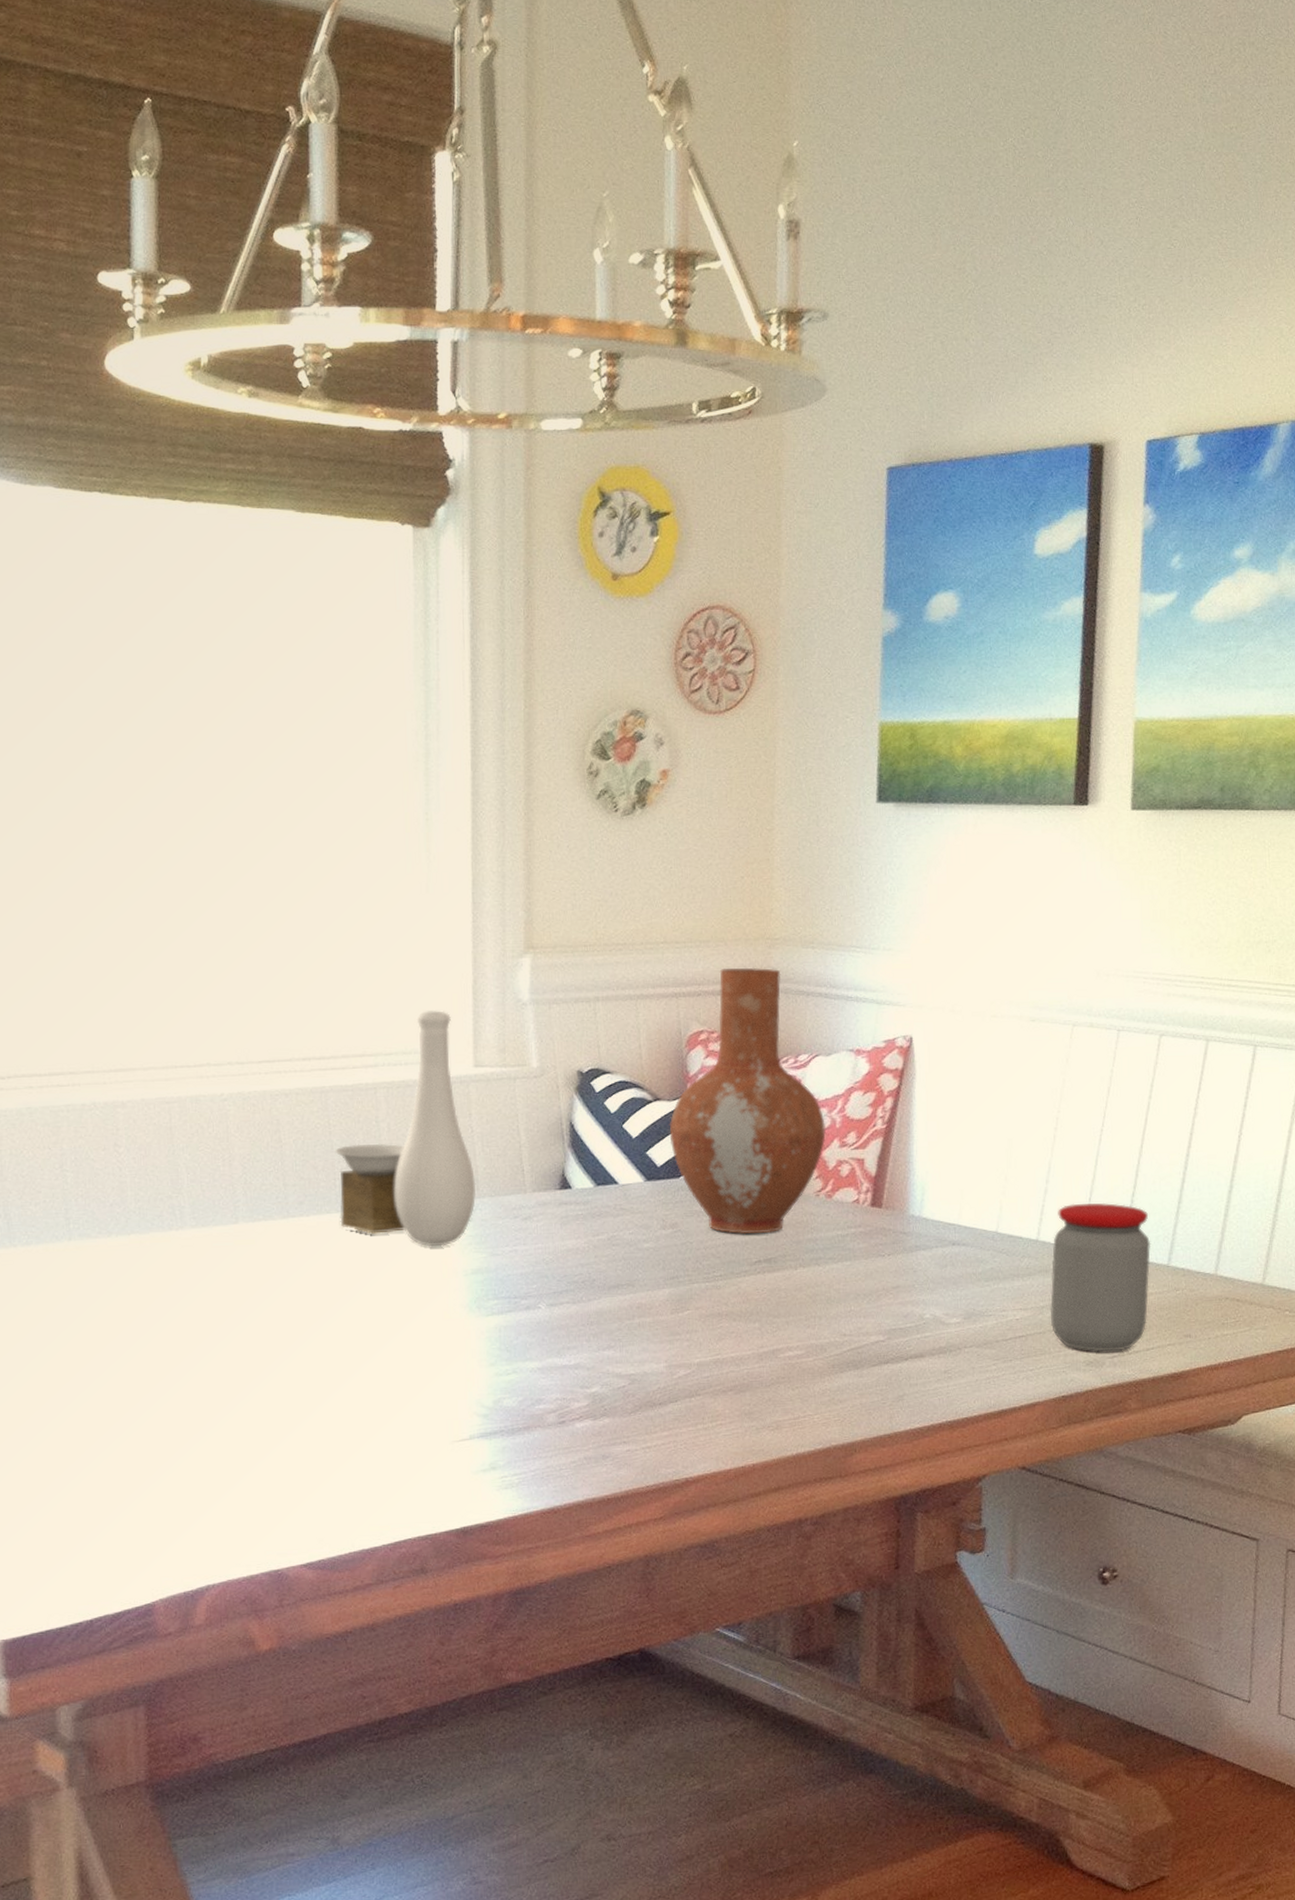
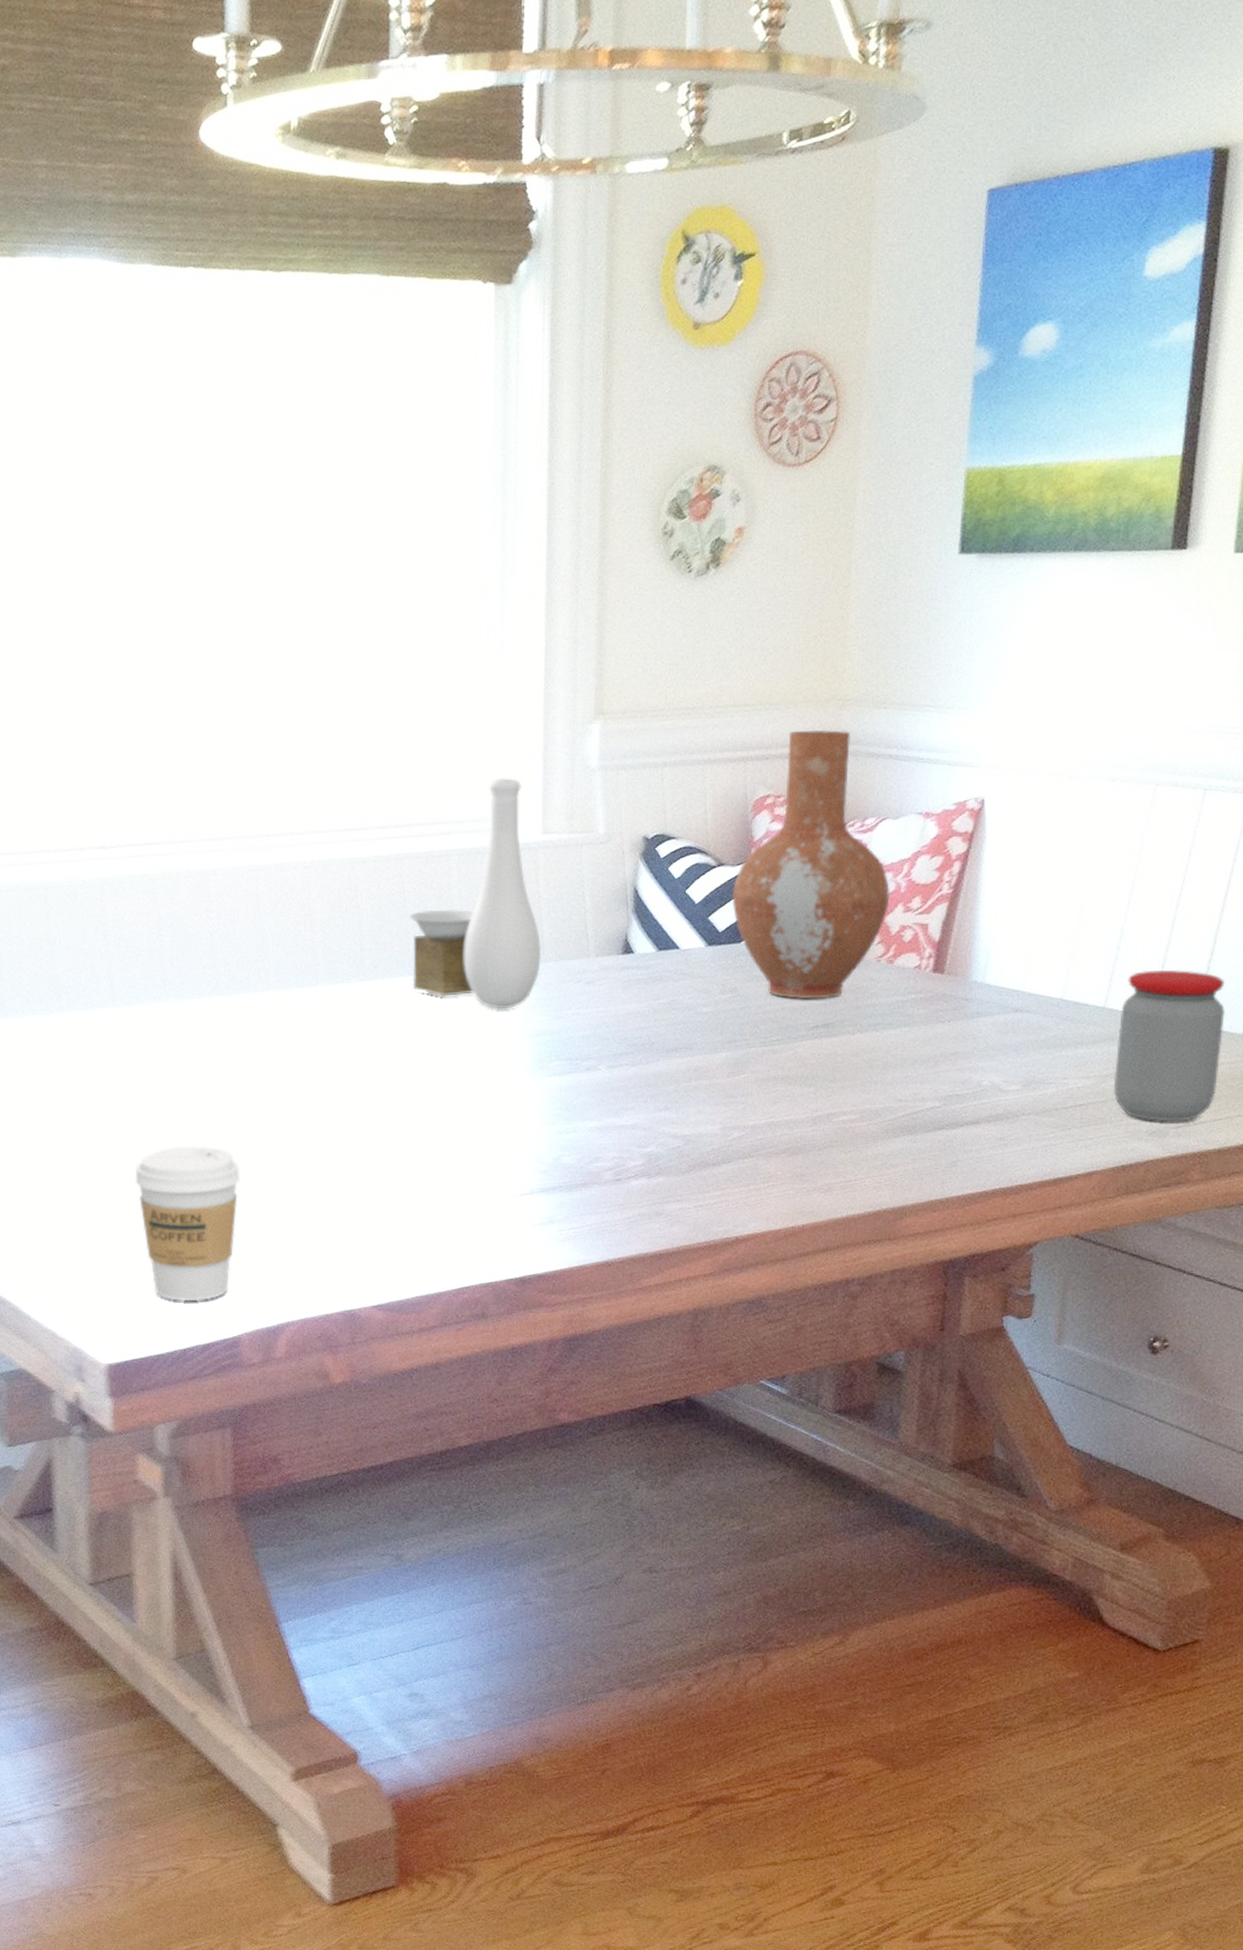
coffee cup: none [34,1396,154,1568] -> present [135,1146,241,1302]

